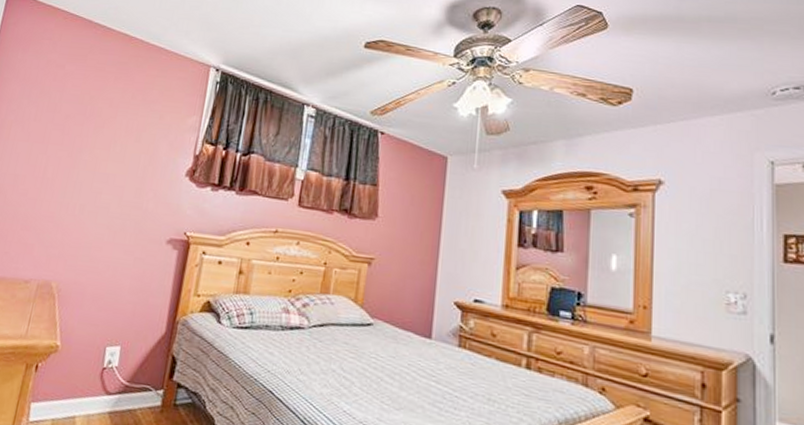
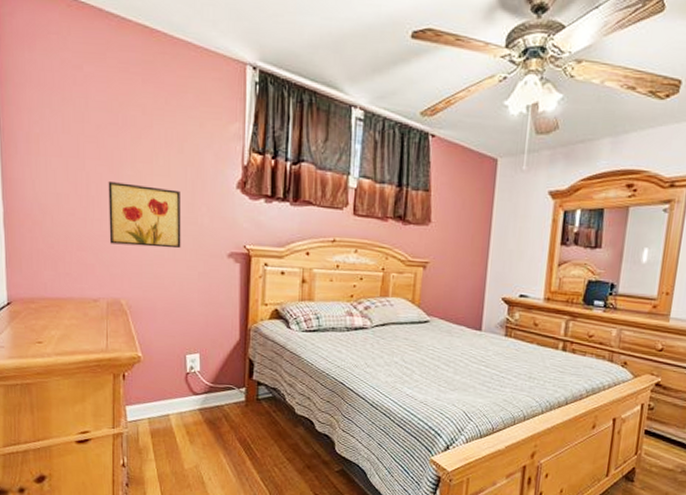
wall art: none [53,164,131,233] -> present [108,180,182,249]

